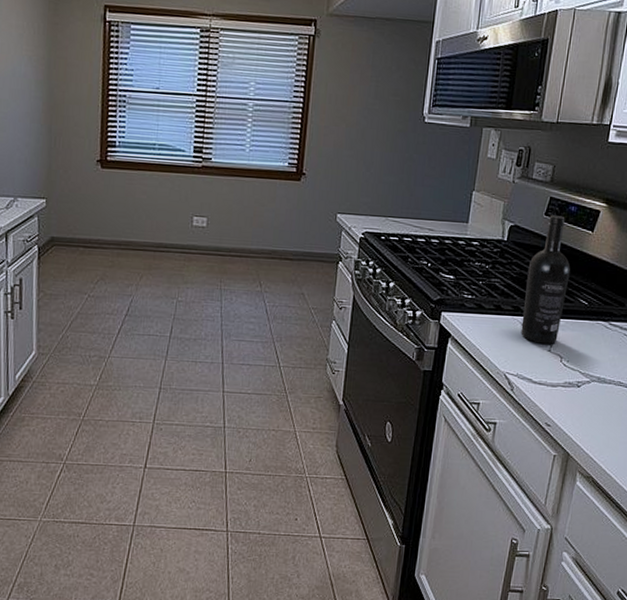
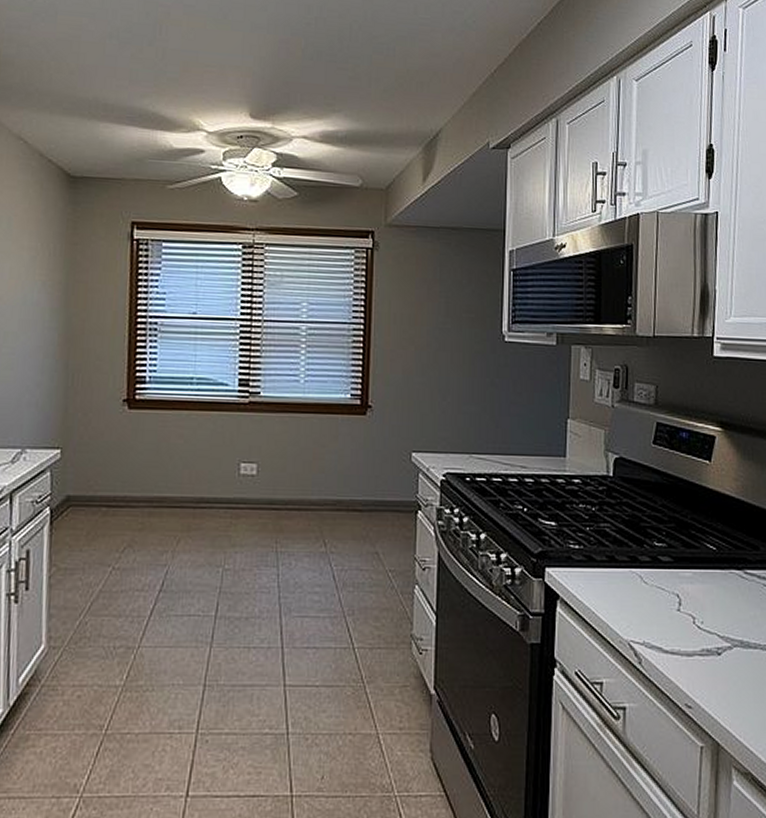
wine bottle: present [521,215,571,344] -> none [641,444,691,602]

